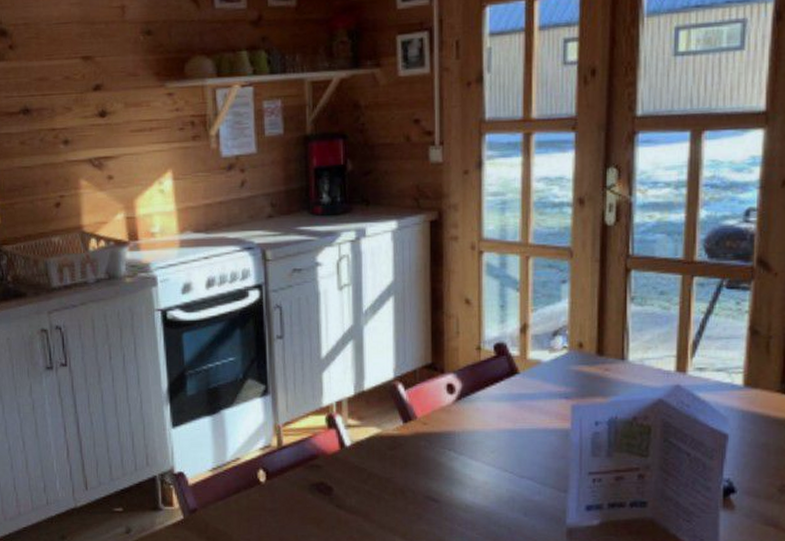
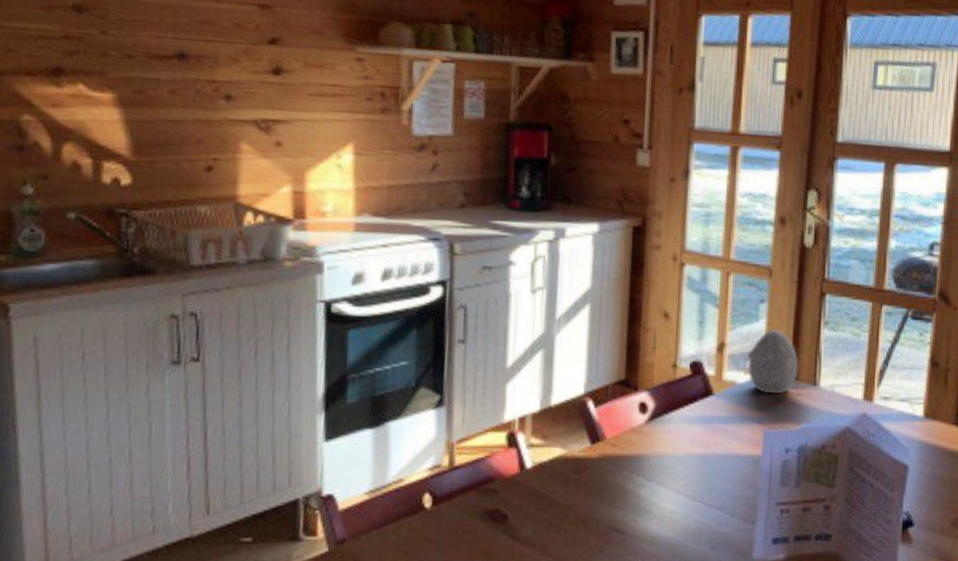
decorative egg: none [552,308,605,371] -> present [747,330,799,394]

